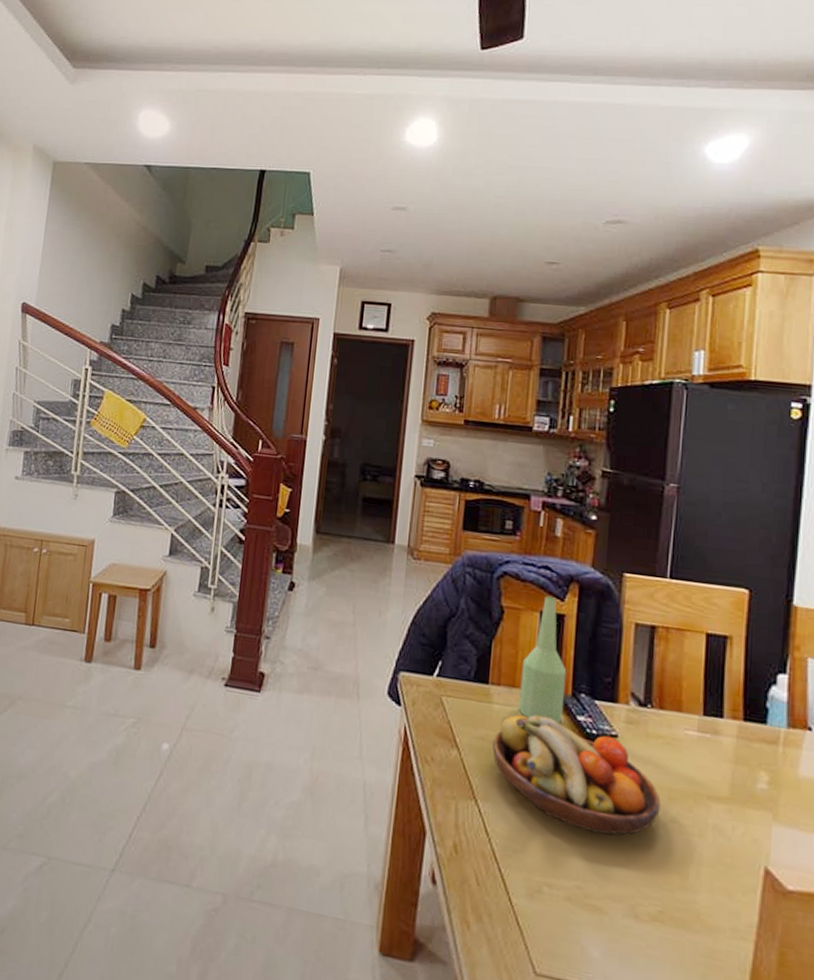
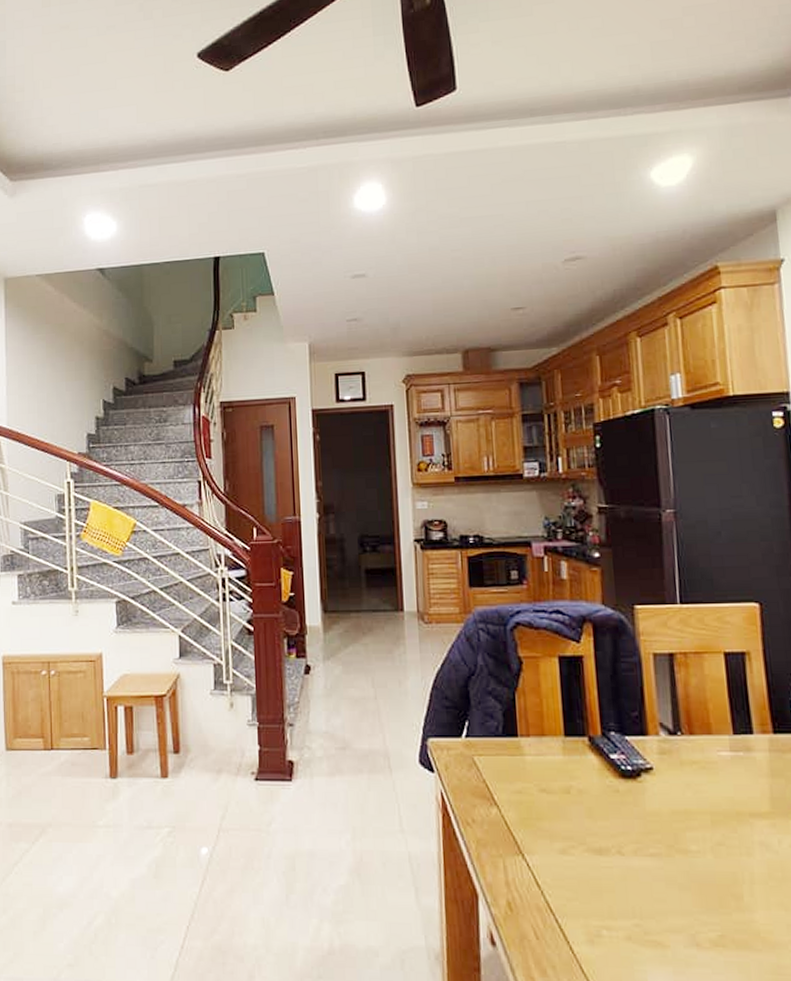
fruit bowl: present [492,714,661,835] -> none [531,760,706,868]
bottle: present [518,596,567,725] -> none [547,640,596,766]

